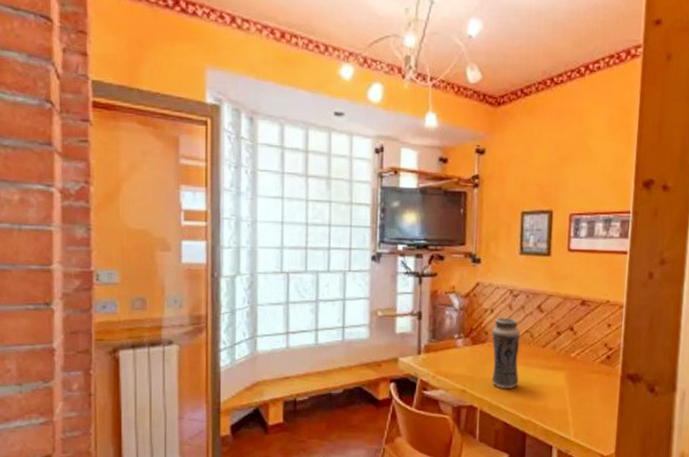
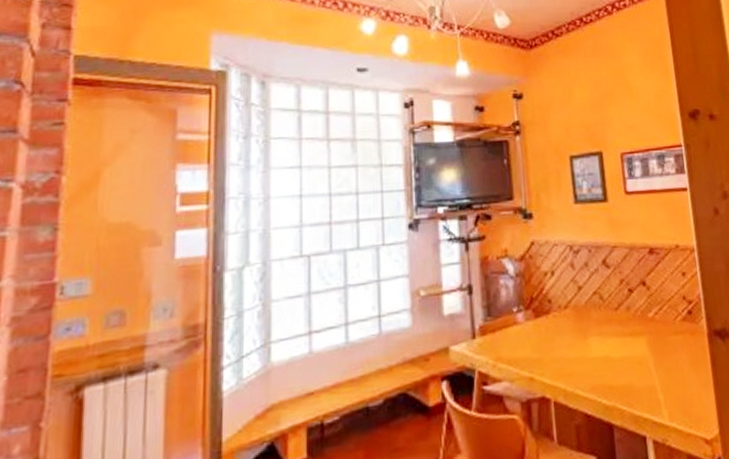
vase: present [491,317,520,390] -> none [556,279,595,370]

